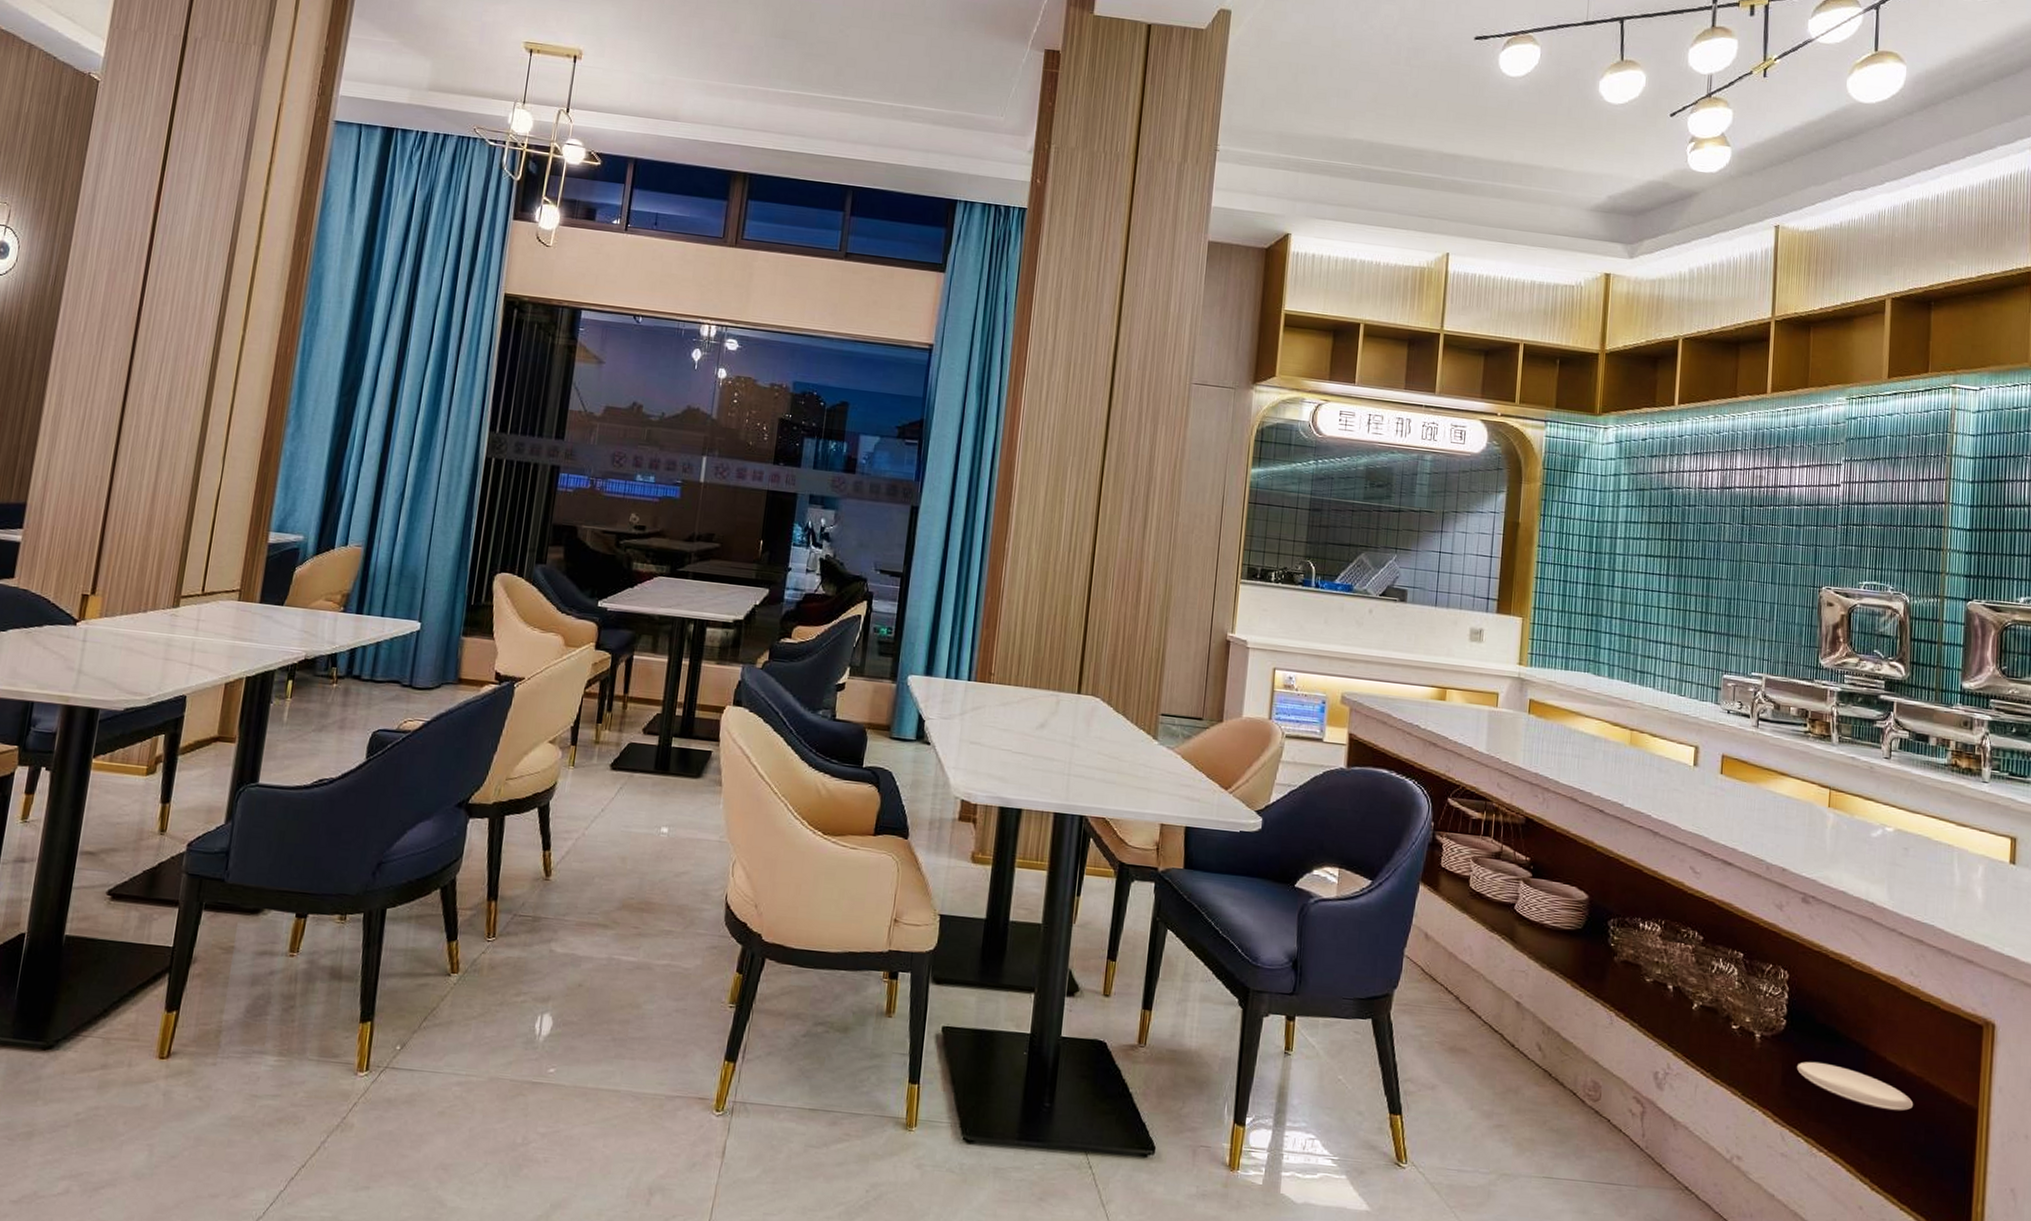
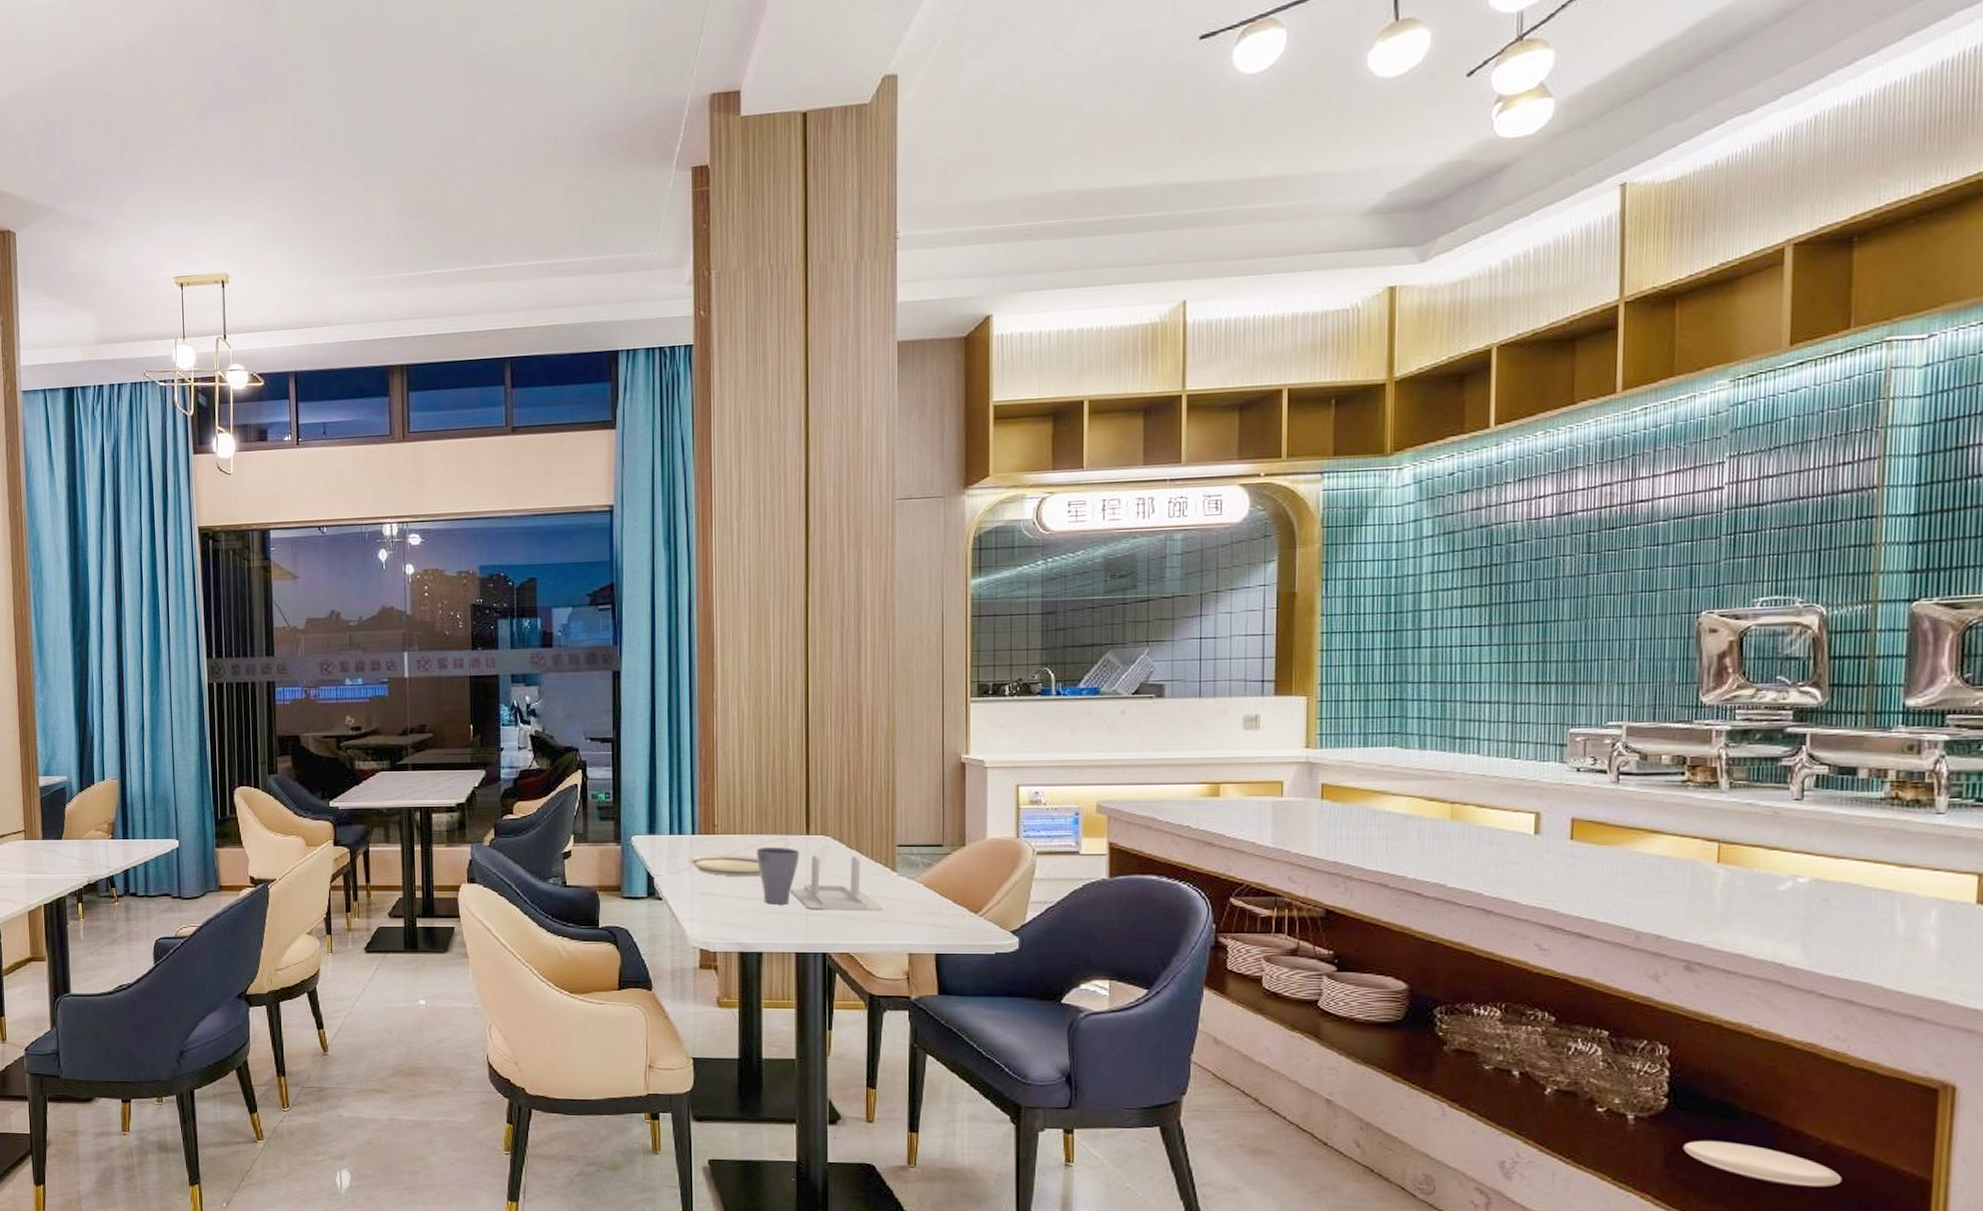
plate: none [961,702,1030,730] -> present [689,854,760,877]
cup: none [1027,701,1070,762] -> present [756,848,800,905]
napkin holder: none [1056,714,1141,779] -> present [791,854,882,912]

